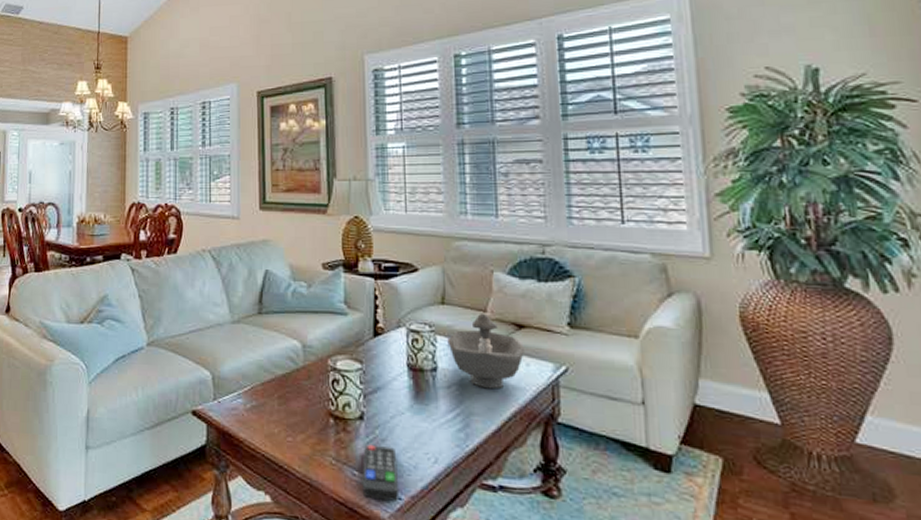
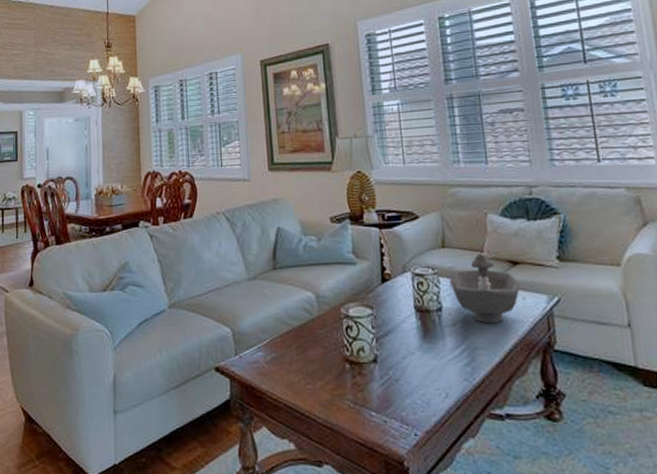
remote control: present [362,444,400,502] -> none [379,385,415,439]

